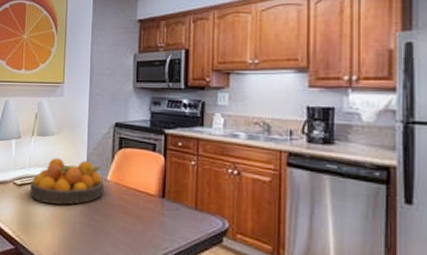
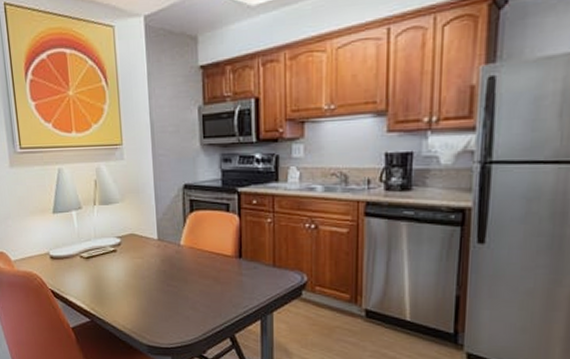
fruit bowl: present [30,158,105,205] -> none [99,227,178,274]

